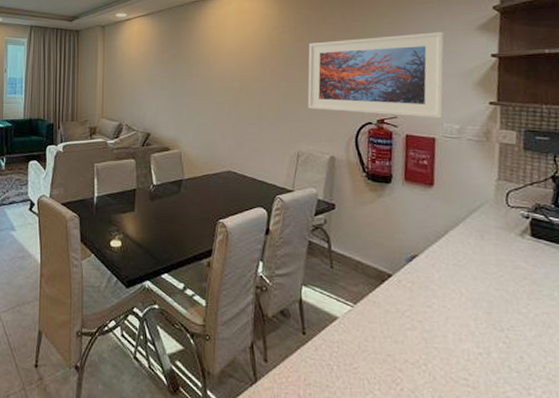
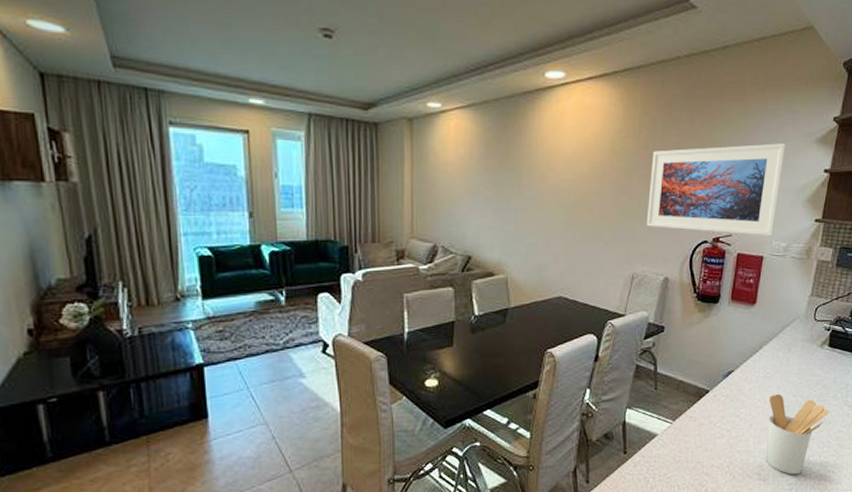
utensil holder: none [464,285,547,387] -> present [765,393,830,475]

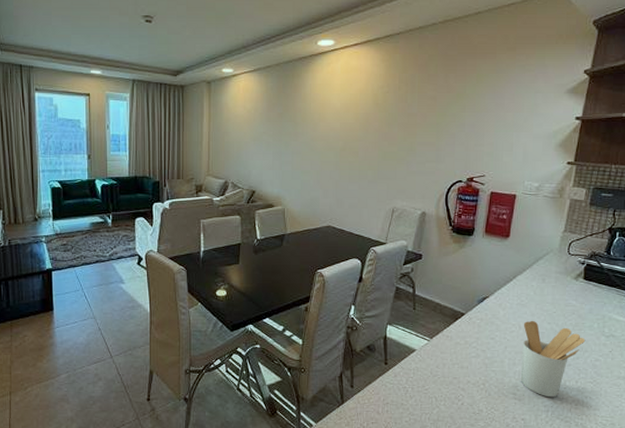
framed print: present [646,143,786,236] -> none [405,95,537,177]

